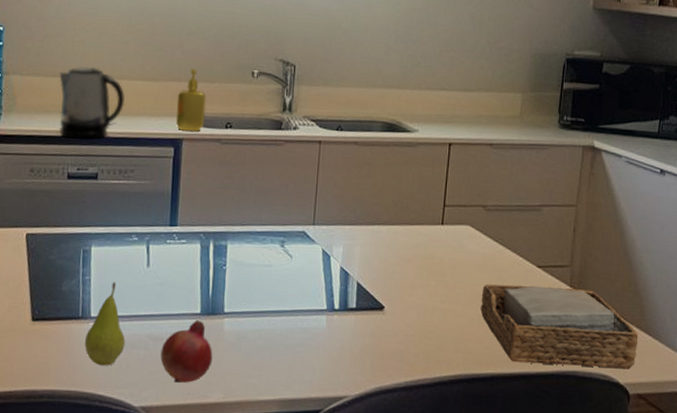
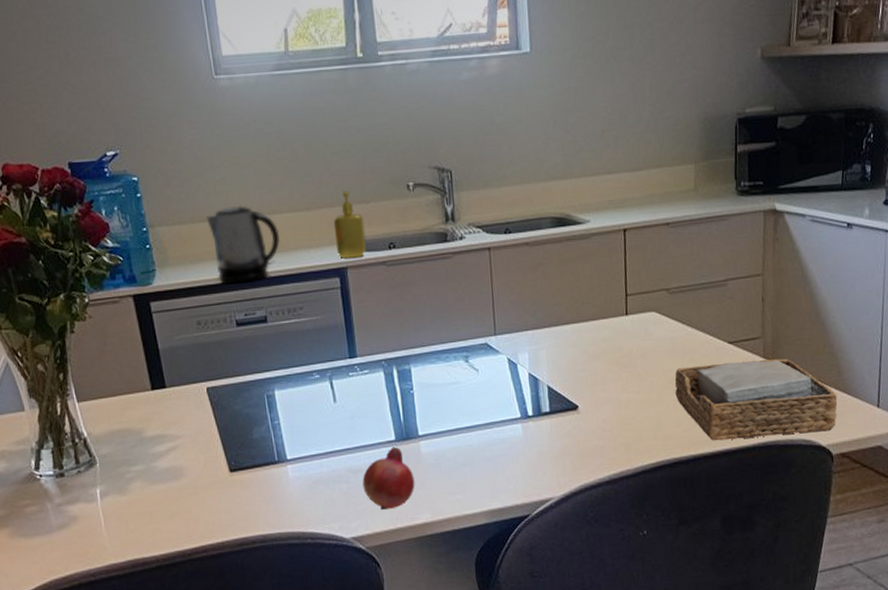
fruit: present [84,282,126,366] -> none [285,422,327,505]

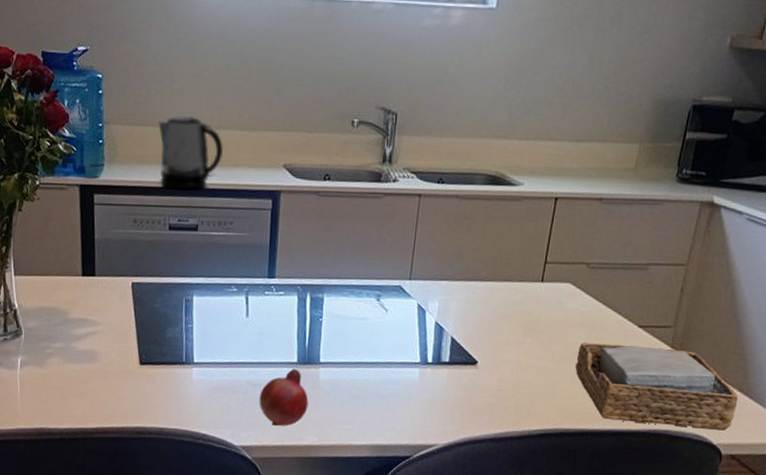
soap dispenser: present [333,190,367,259] -> none [273,117,306,183]

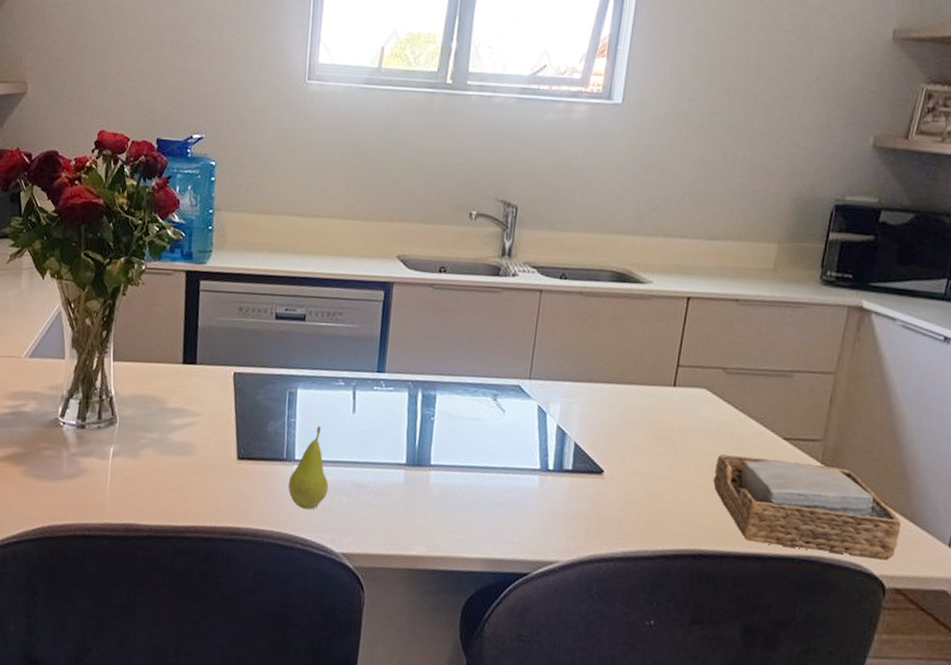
kettle: present [158,115,224,191] -> none [268,203,335,280]
fruit: none [188,330,227,408] -> present [287,426,329,510]
fruit: present [259,368,309,426] -> none [363,470,417,534]

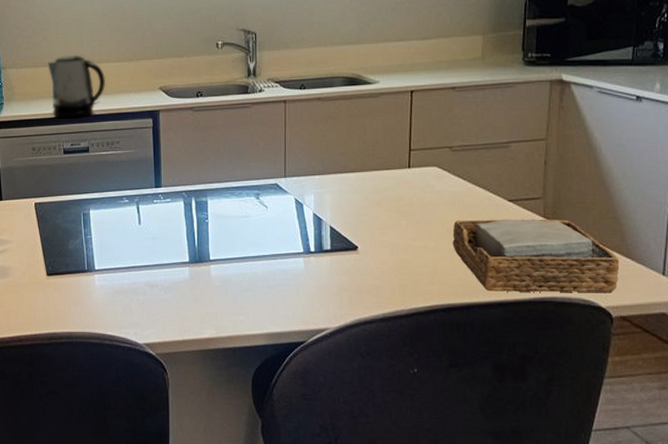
kettle: none [268,203,335,280] -> present [48,54,106,119]
fruit: present [287,426,329,510] -> none [92,239,127,310]

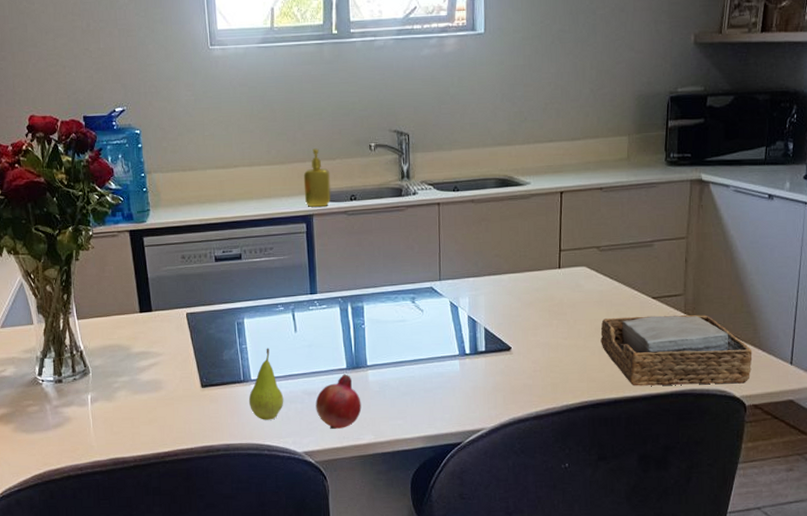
kettle: present [48,54,106,119] -> none [195,157,257,225]
fruit: none [92,239,127,310] -> present [248,348,284,420]
soap dispenser: none [151,46,178,103] -> present [303,148,331,207]
fruit: none [157,267,203,322] -> present [315,374,362,429]

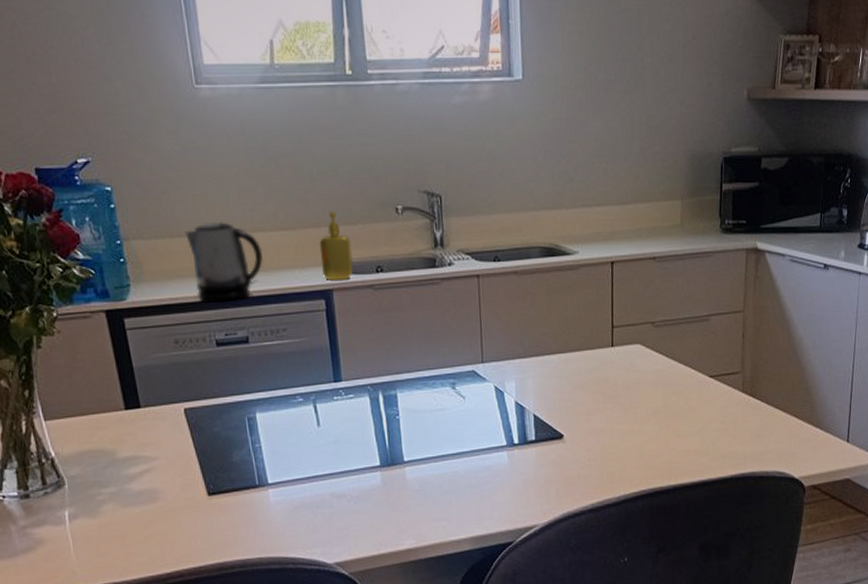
kettle: none [195,157,257,225] -> present [185,221,264,303]
fruit: present [248,348,284,420] -> none [266,446,309,530]
fruit: present [315,374,362,429] -> none [346,472,400,535]
napkin holder: present [600,315,753,386] -> none [657,393,811,472]

